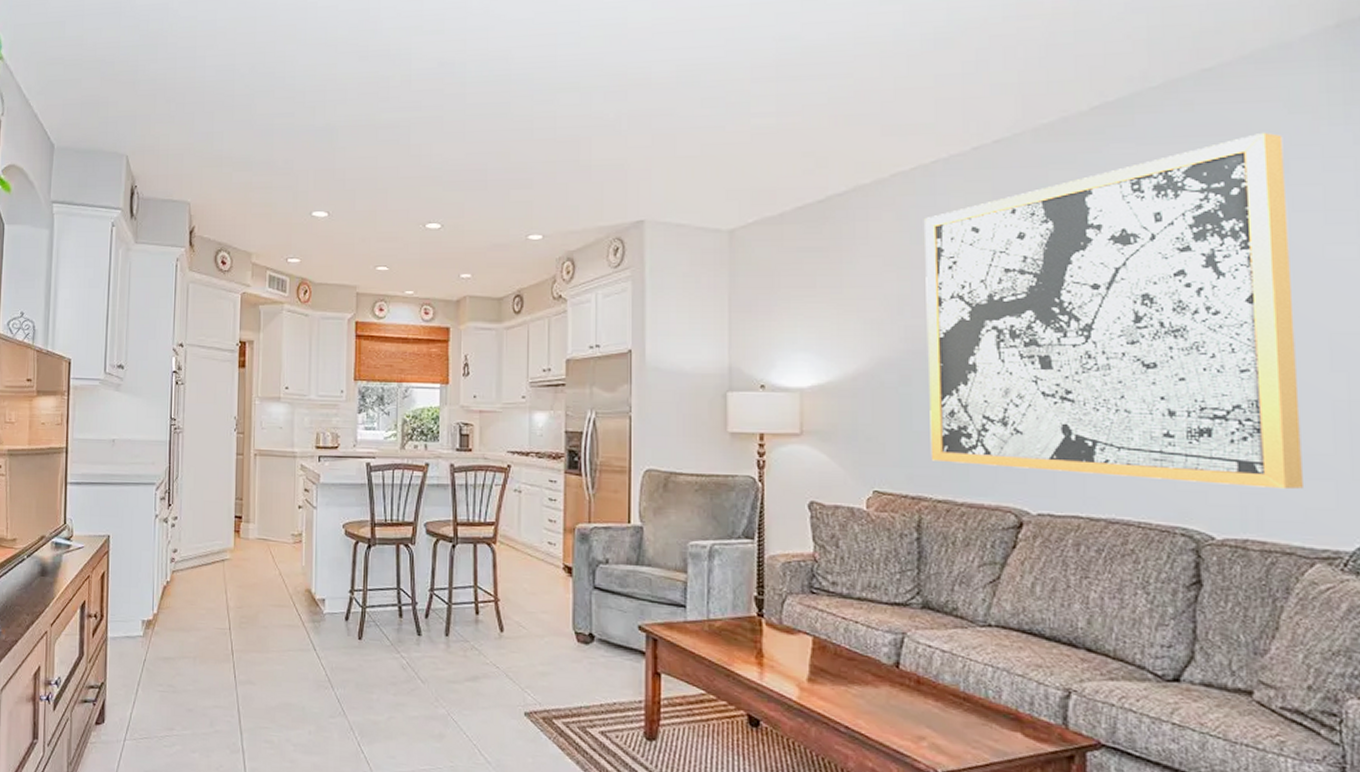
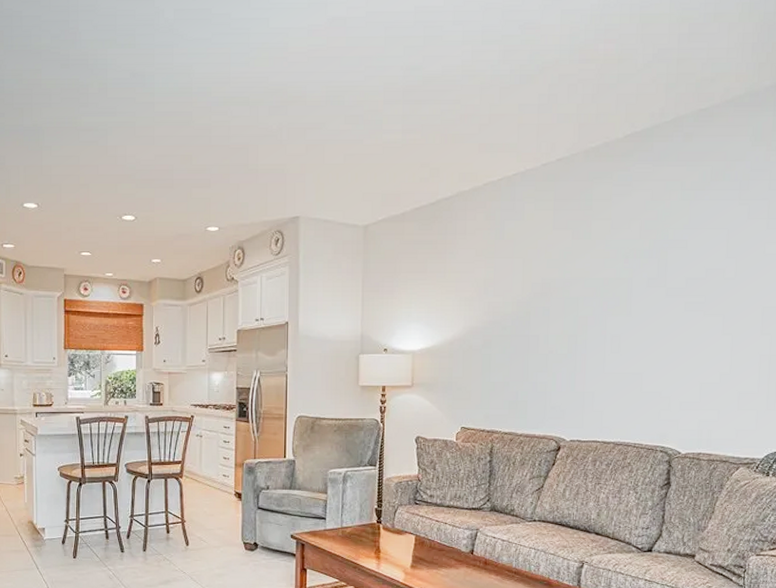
wall art: present [925,132,1305,490] -> none [501,159,747,418]

